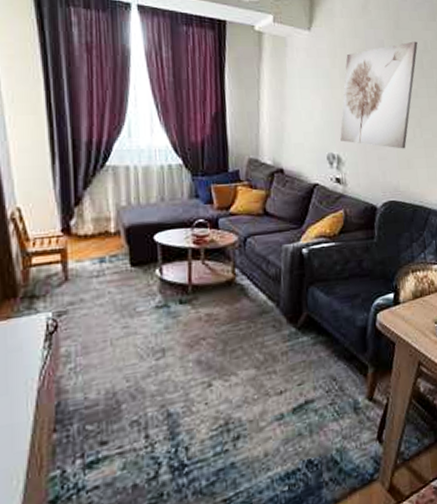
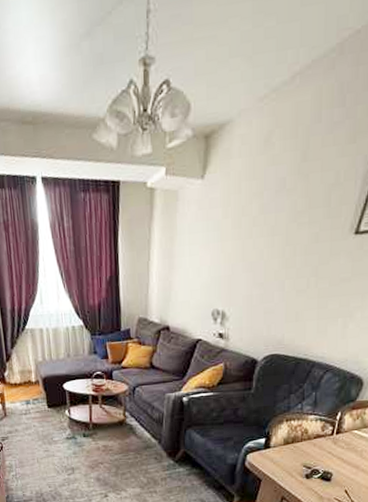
wall art: present [340,41,418,149] -> none [226,173,328,301]

